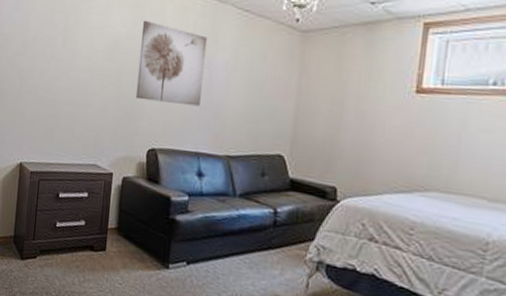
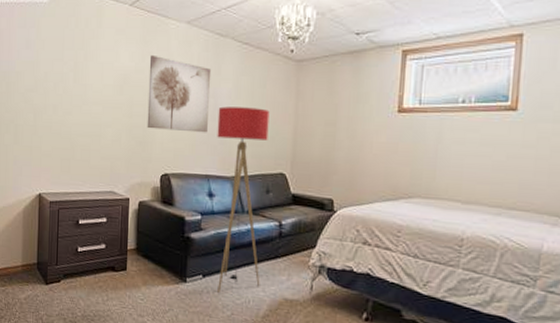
floor lamp: none [202,78,269,283] -> present [217,106,270,293]

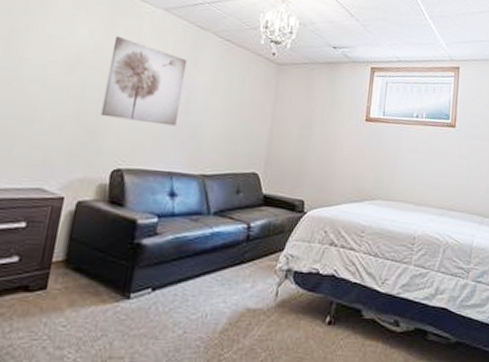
floor lamp: present [217,106,270,293] -> none [169,100,247,308]

